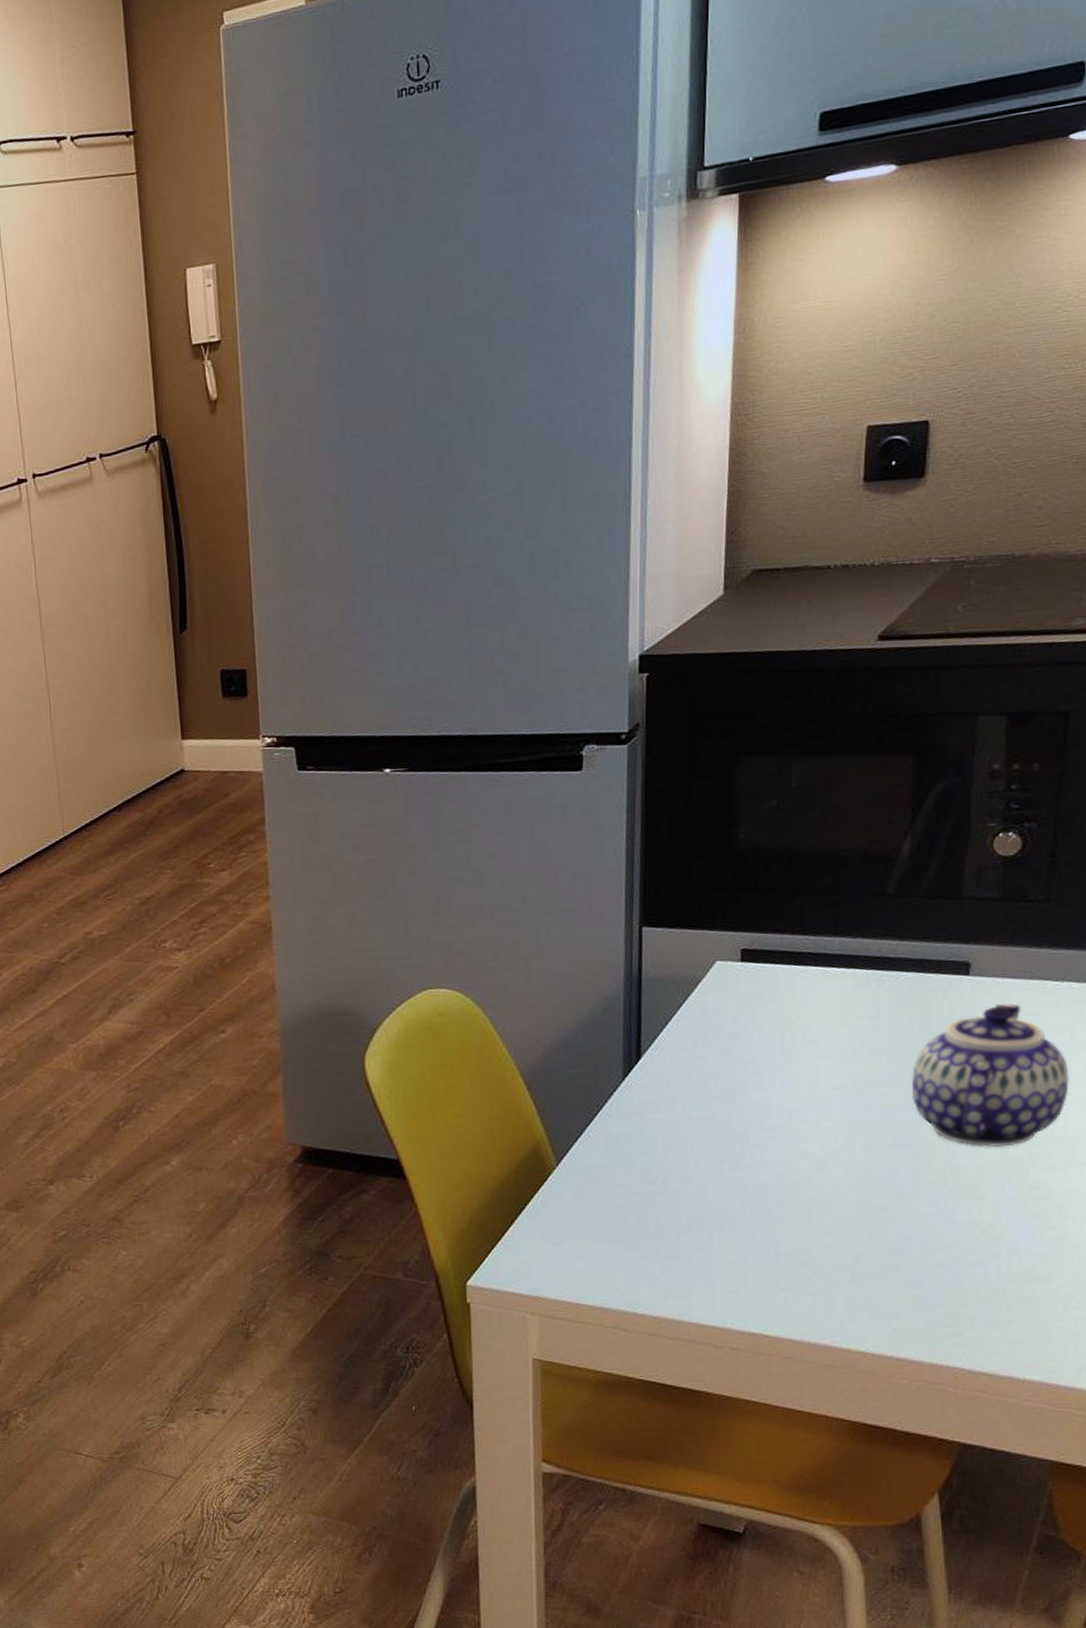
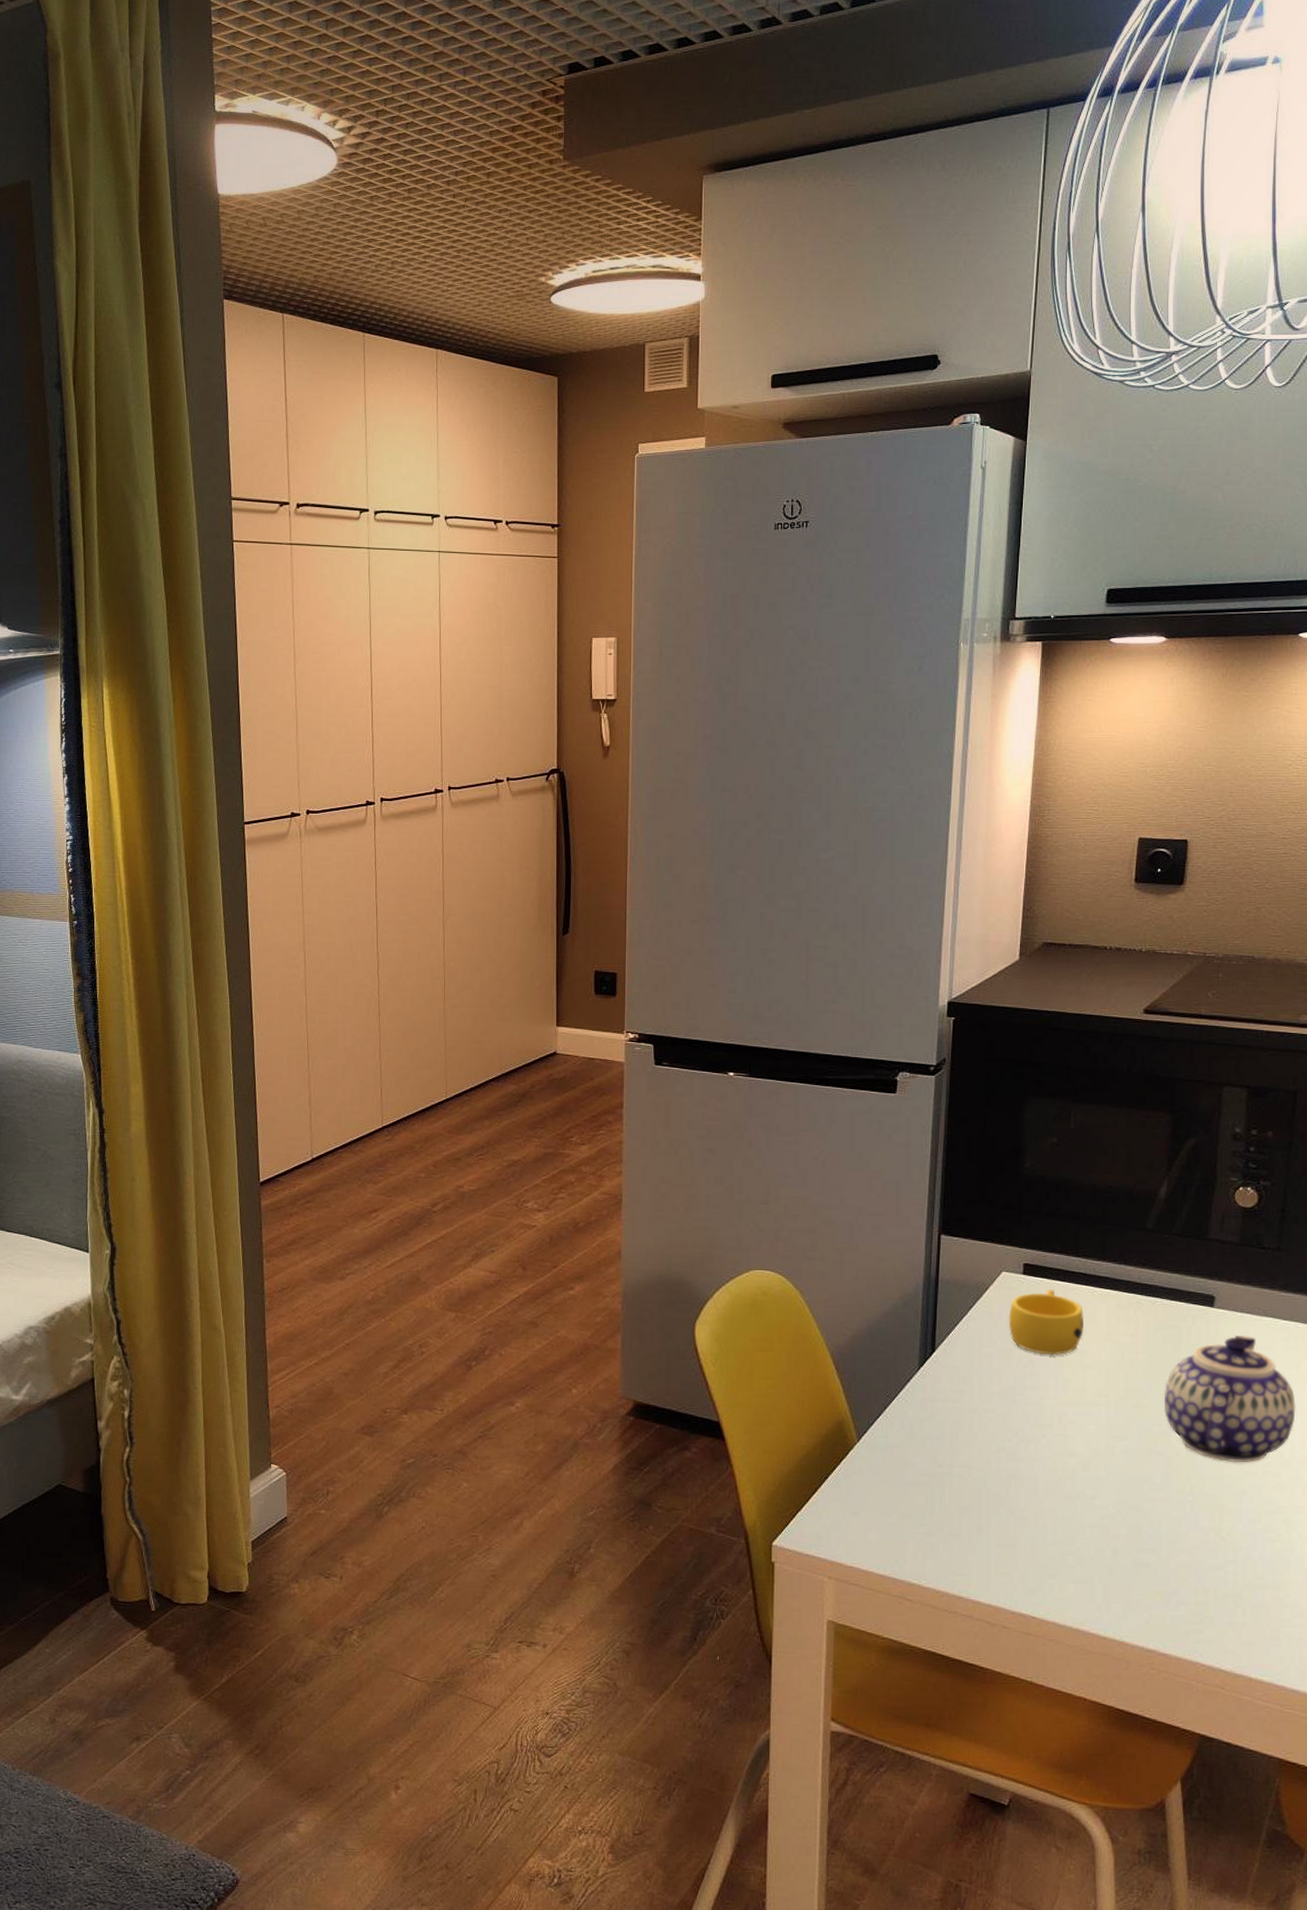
cup: none [725,975,814,1049] -> present [1008,1289,1084,1356]

